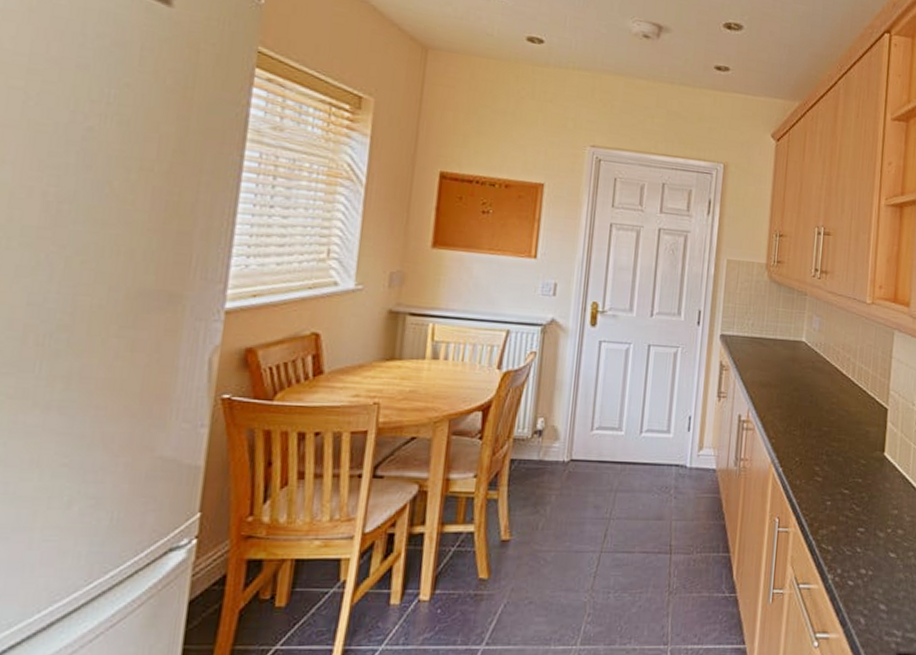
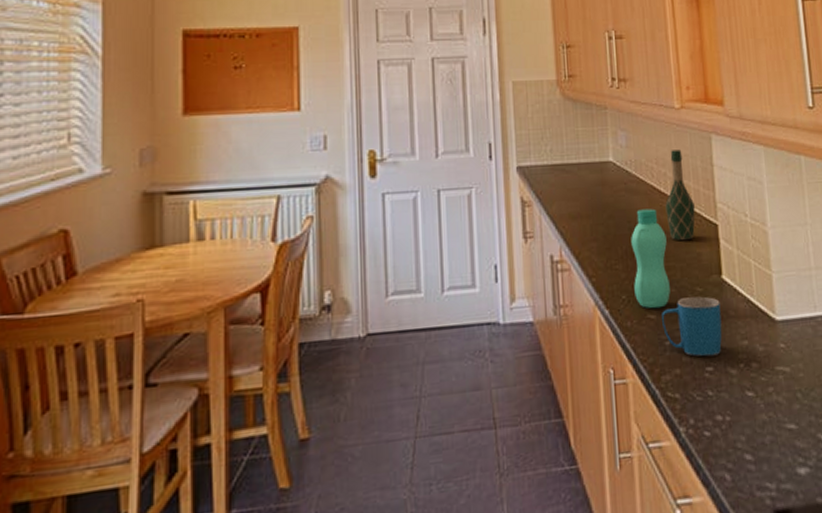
bottle: none [806,386,842,473] -> present [631,208,670,309]
mug: none [826,467,879,519] -> present [662,296,722,357]
wine bottle: none [844,339,871,419] -> present [665,149,695,241]

